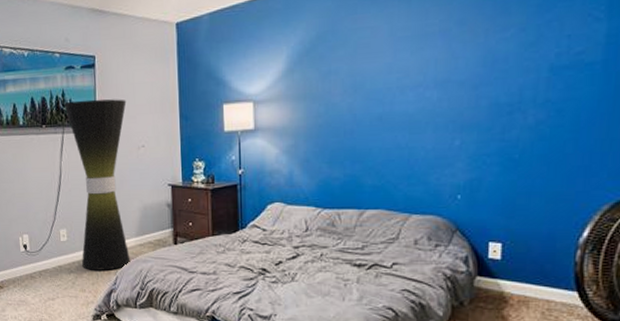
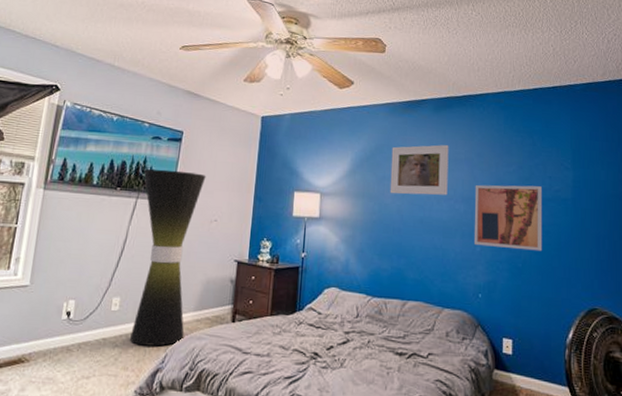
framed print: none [338,17,416,90] -> present [390,145,449,195]
wall art: none [451,51,554,139] -> present [474,184,543,251]

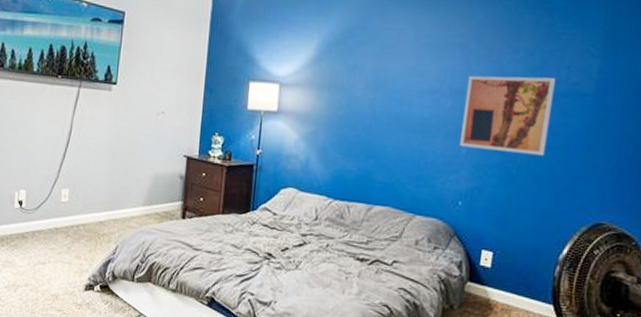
floor lamp: present [129,169,206,347] -> none [80,55,152,239]
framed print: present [390,145,449,195] -> none [361,26,440,88]

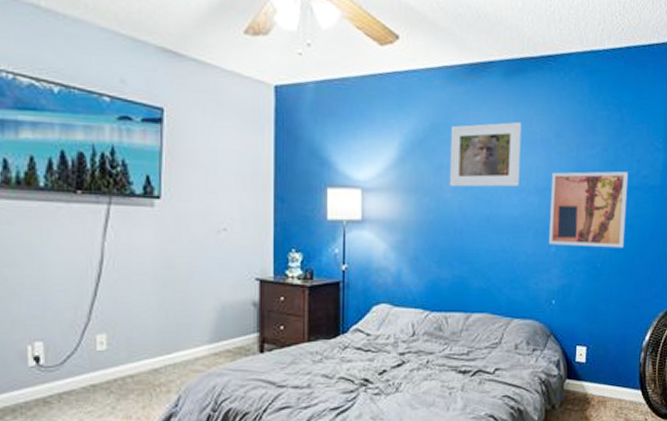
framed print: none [361,26,440,88] -> present [449,122,522,187]

